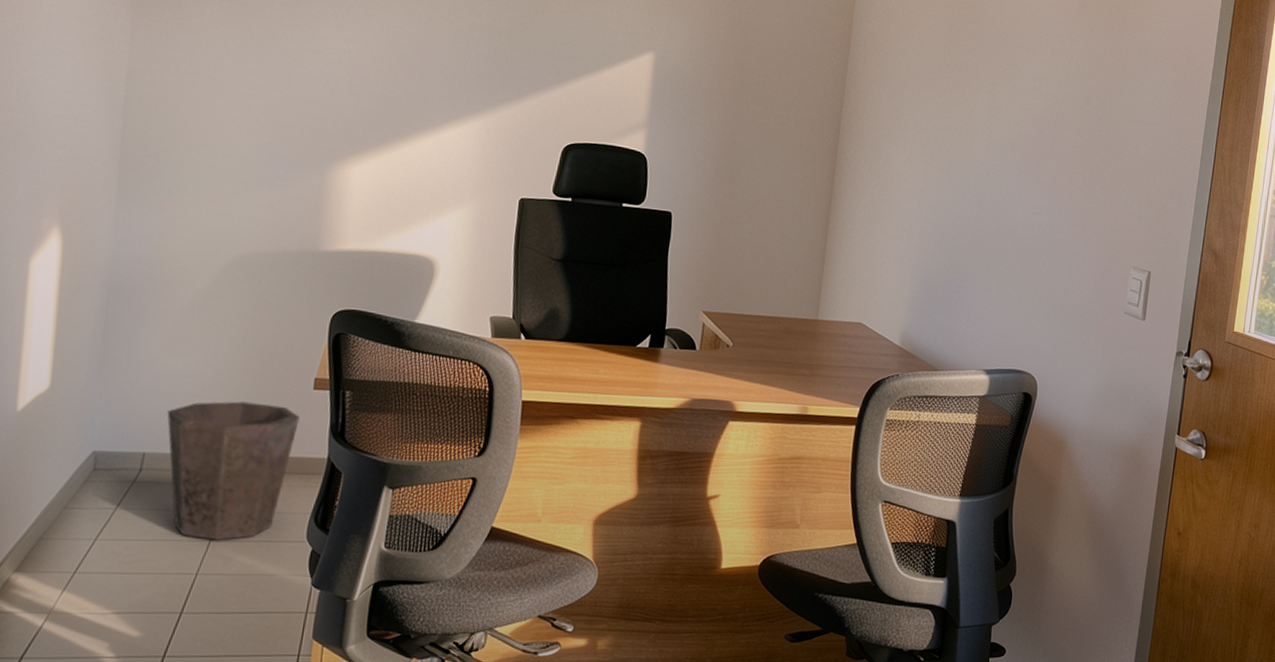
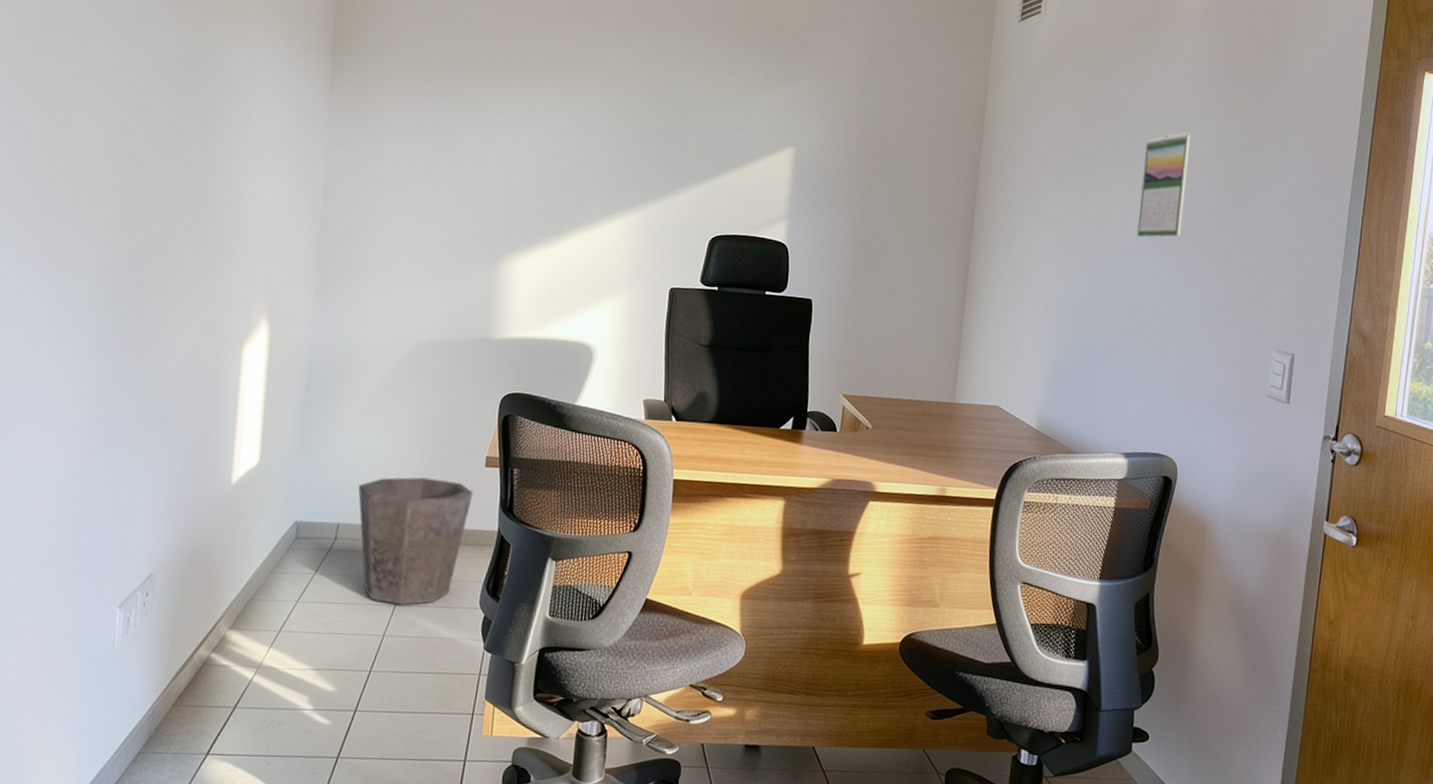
calendar: none [1002,49,1056,154] -> present [1137,133,1191,237]

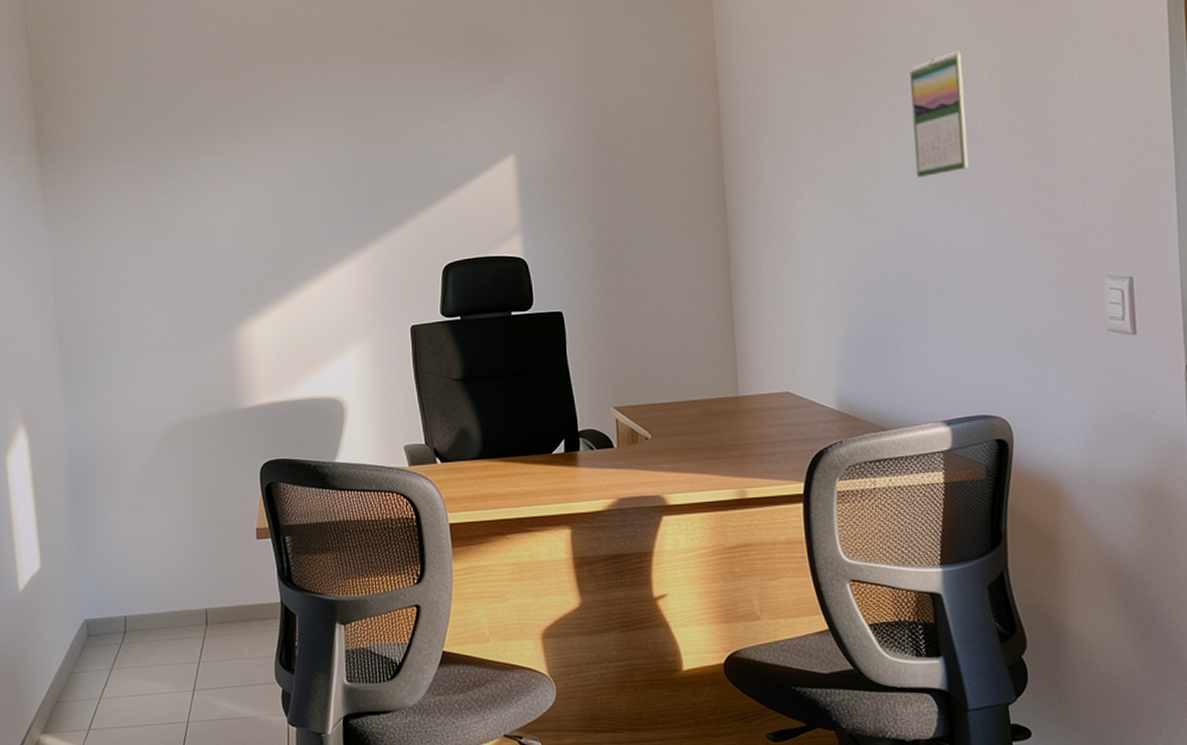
waste bin: present [358,477,473,605] -> none [137,558,250,689]

